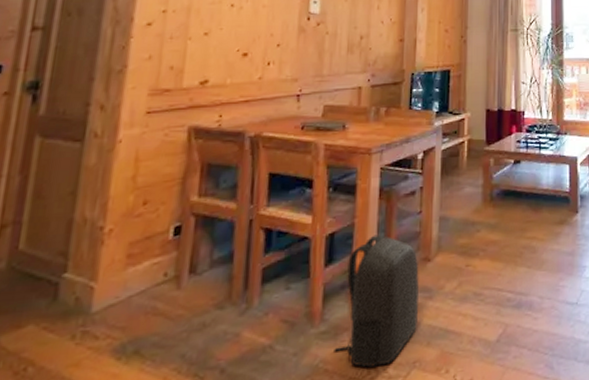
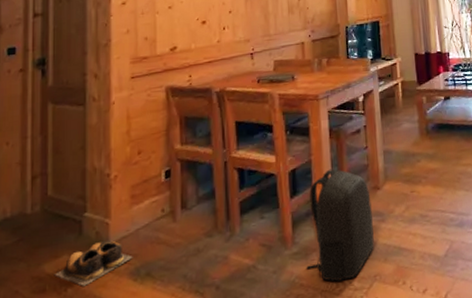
shoes: none [12,308,120,365] -> present [54,240,133,286]

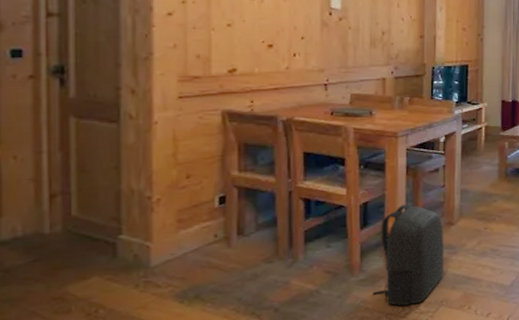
shoes: present [54,240,133,286] -> none [81,263,179,308]

